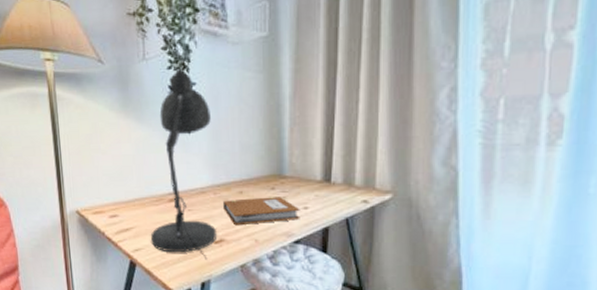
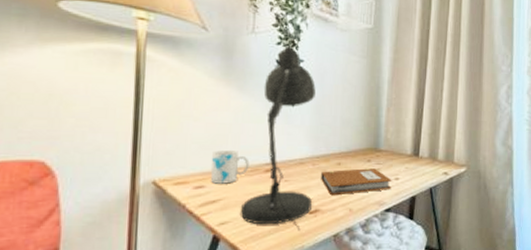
mug: none [120,180,154,213] -> present [210,149,250,184]

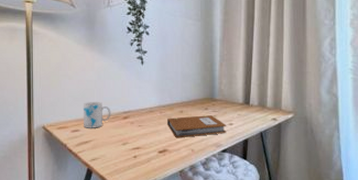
desk lamp: present [239,46,316,231] -> none [106,15,161,167]

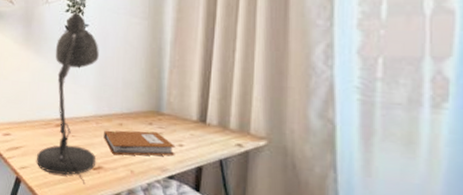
mug: present [83,101,111,128] -> none [15,104,44,134]
desk lamp: none [106,15,161,167] -> present [36,12,99,185]

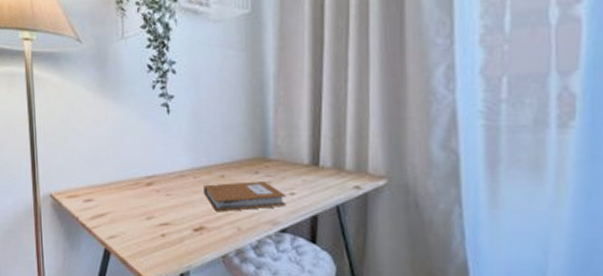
desk lamp: present [36,12,99,185] -> none [126,47,196,249]

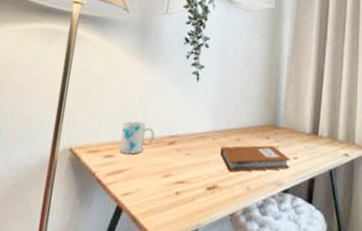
mug: none [96,162,131,198] -> present [120,120,155,154]

